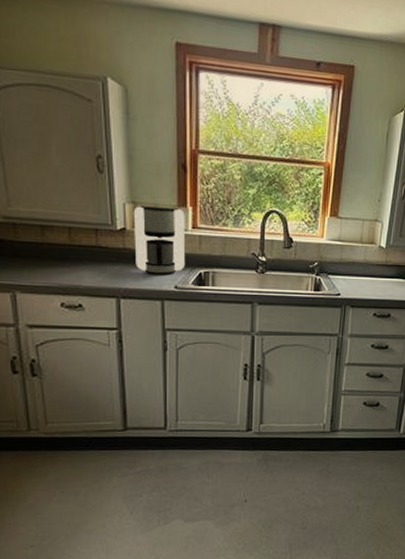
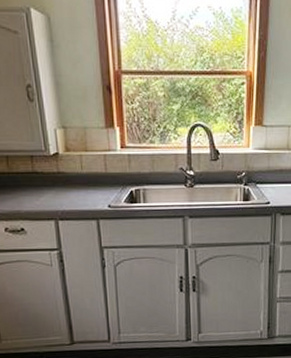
coffee maker: present [133,206,186,274] -> none [64,129,117,195]

